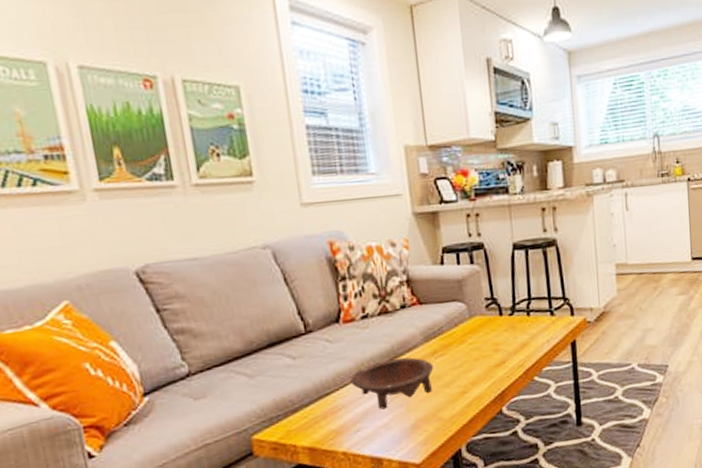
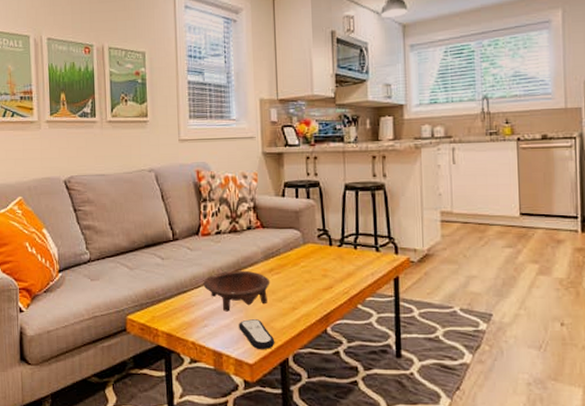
remote control: none [399,411,445,447] -> present [239,319,275,350]

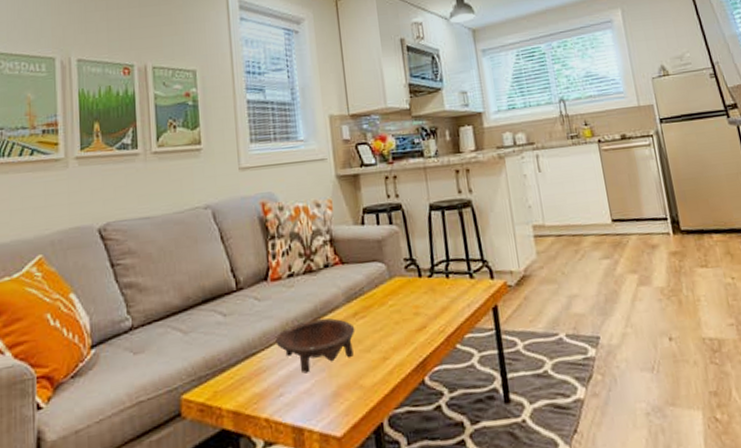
remote control: present [239,319,275,350] -> none [321,378,366,418]

